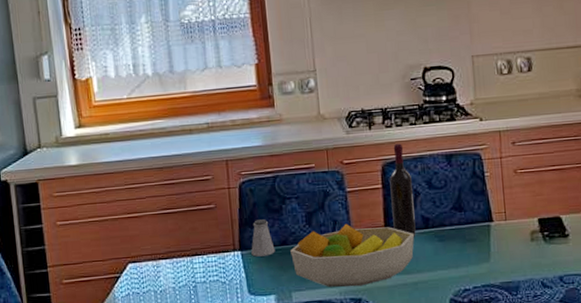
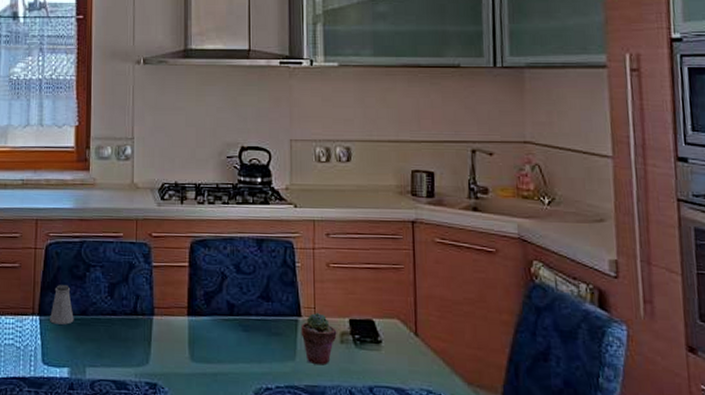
fruit bowl: present [290,223,415,287] -> none [89,300,218,370]
wine bottle: present [389,143,416,237] -> none [197,221,220,323]
potted succulent: none [493,215,527,263] -> present [301,312,337,366]

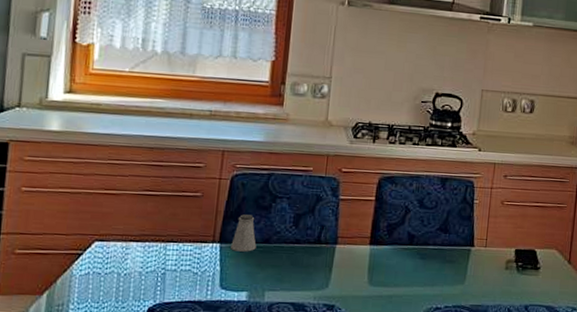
potted succulent: present [301,312,337,366] -> none [472,243,504,288]

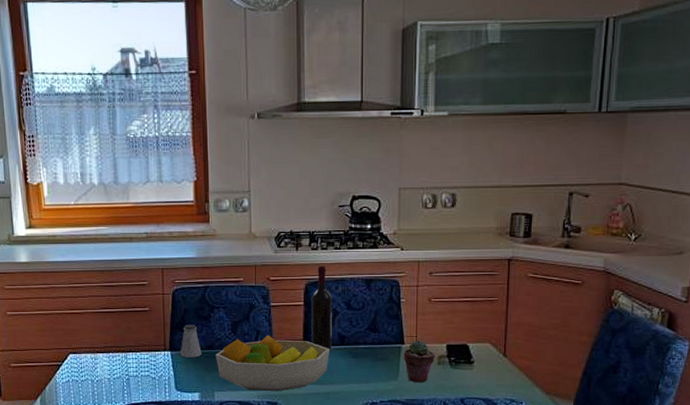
fruit bowl: none [271,230,398,293] -> present [216,335,331,392]
wine bottle: none [379,160,405,251] -> present [311,265,332,351]
potted succulent: none [472,243,504,288] -> present [403,340,435,383]

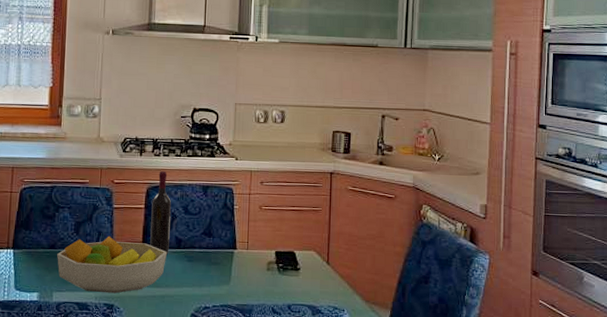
saltshaker: present [180,325,202,358] -> none [22,223,44,257]
potted succulent: present [403,340,435,383] -> none [235,245,265,288]

